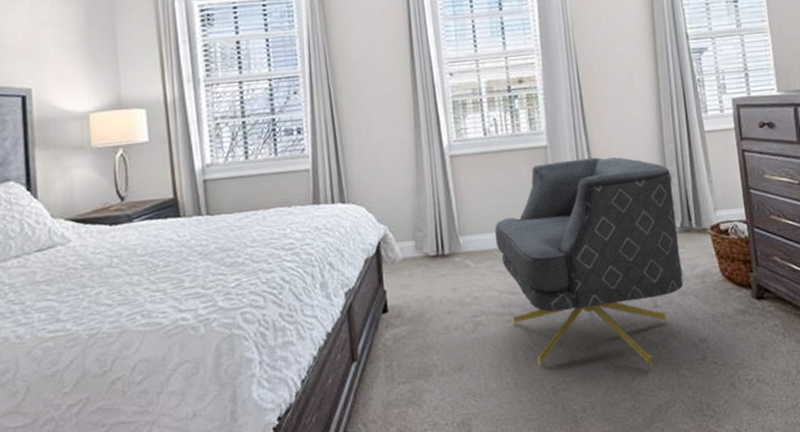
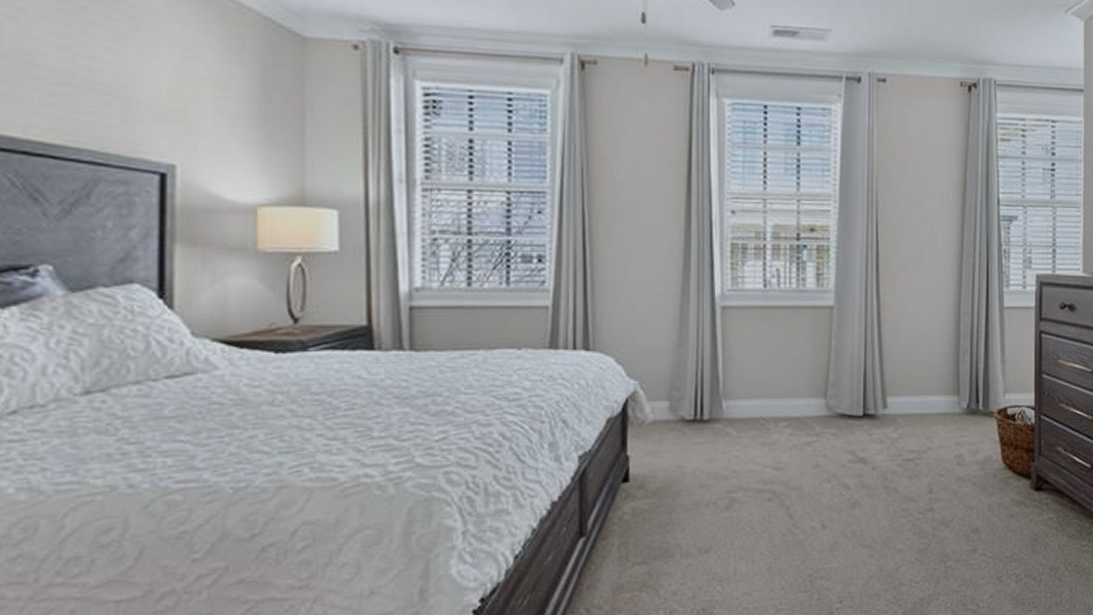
armchair: present [494,157,684,367] -> none [763,324,964,557]

